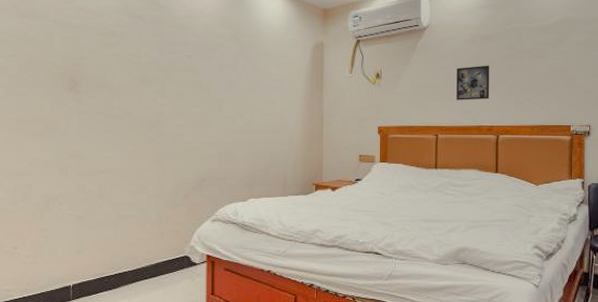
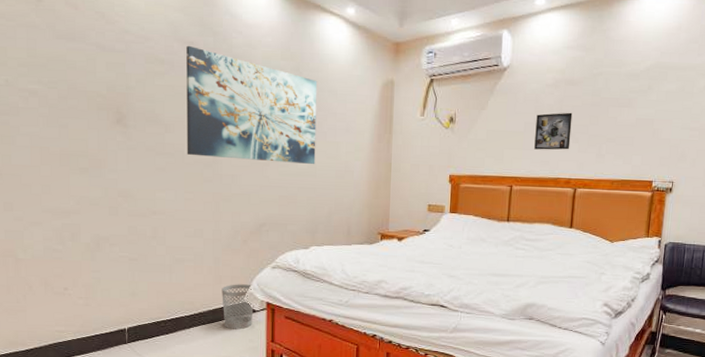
wall art: none [133,18,254,122] -> present [186,45,317,165]
wastebasket: none [164,238,194,283] -> present [222,284,254,330]

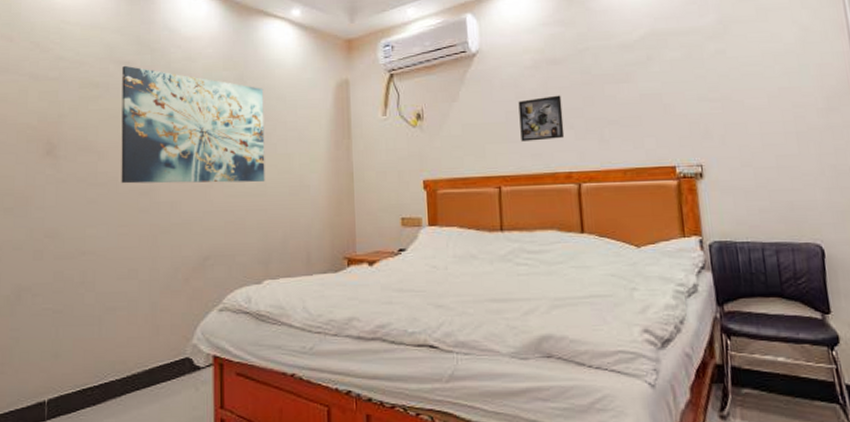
wastebasket: present [222,284,254,330] -> none [159,334,198,394]

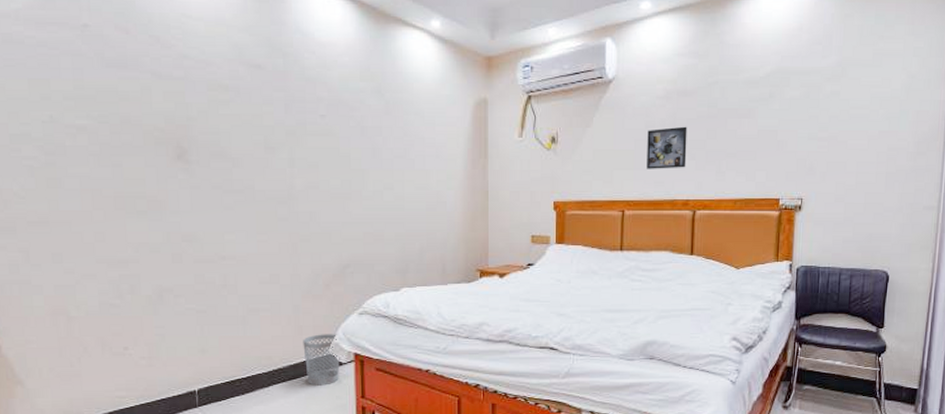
wall art: present [121,65,265,184] -> none [253,69,403,197]
wastebasket: none [159,334,198,394] -> present [303,334,340,386]

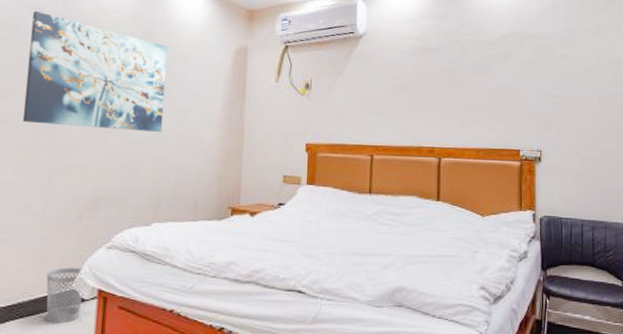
wall art: none [253,69,403,197] -> present [22,10,168,133]
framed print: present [647,126,687,169] -> none [394,79,432,118]

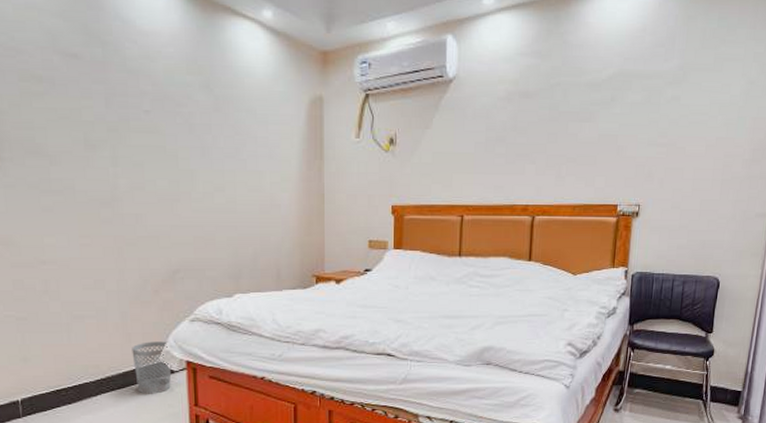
wall art: present [22,10,168,133] -> none [69,58,235,199]

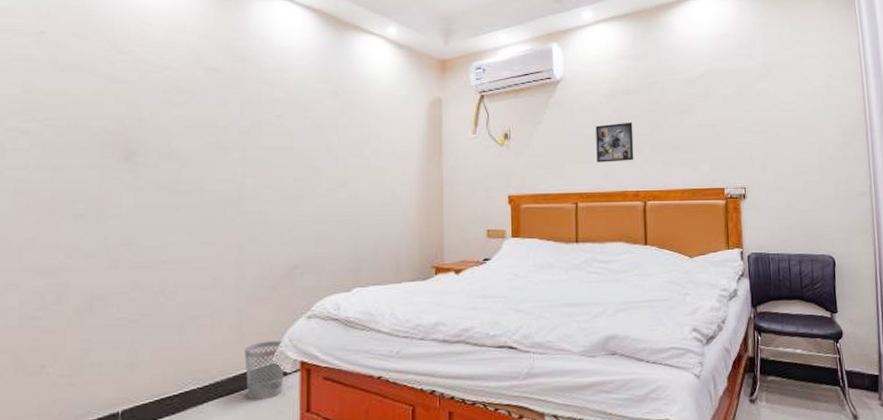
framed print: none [486,129,528,174] -> present [595,122,634,163]

